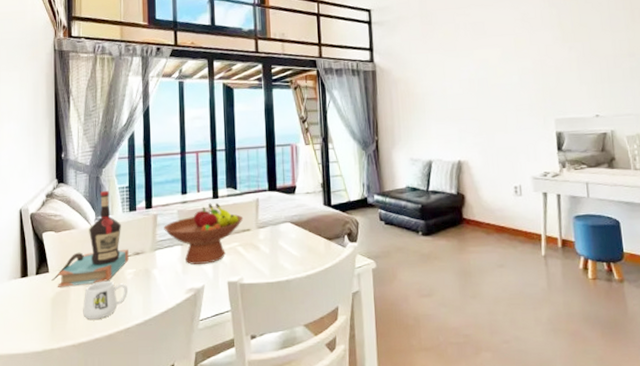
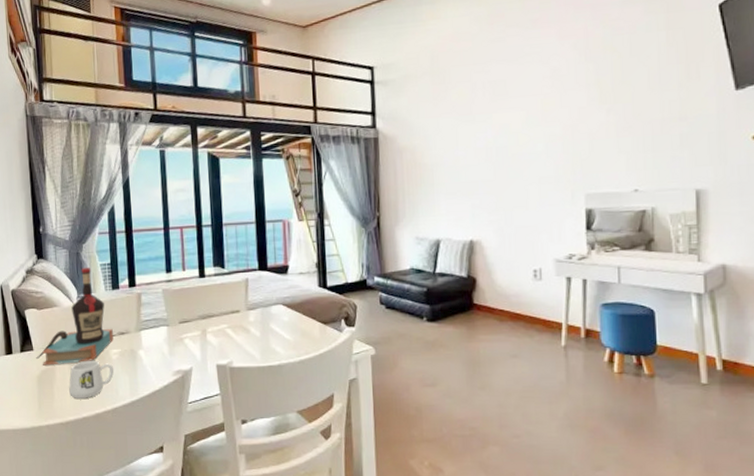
fruit bowl: present [164,202,244,265] -> none [148,282,232,346]

